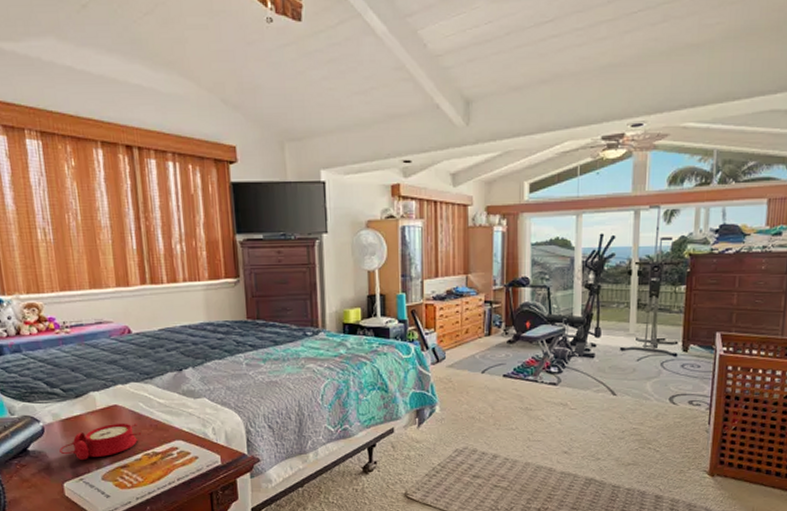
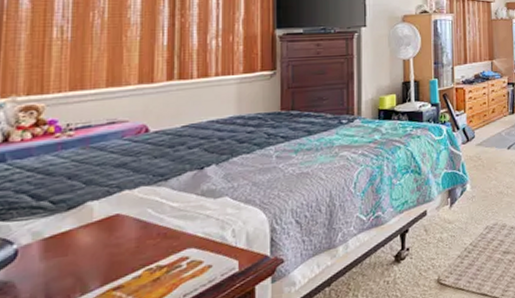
alarm clock: present [59,423,142,461] -> none [34,234,146,288]

